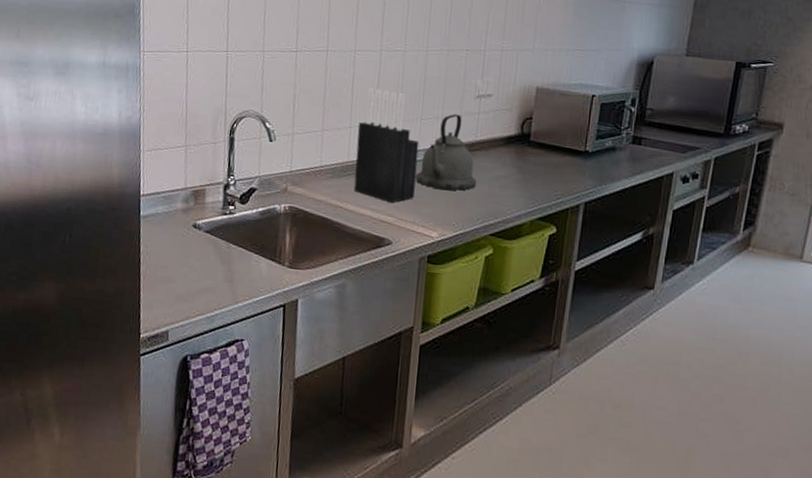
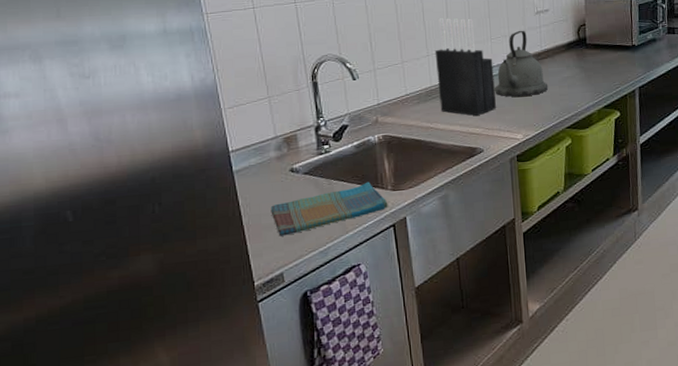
dish towel: none [167,253,283,293] -> present [270,181,388,236]

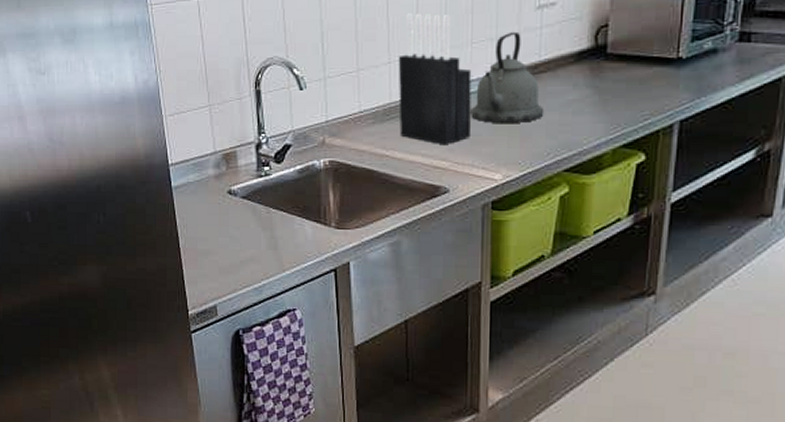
dish towel: present [270,181,388,236] -> none [207,214,330,265]

